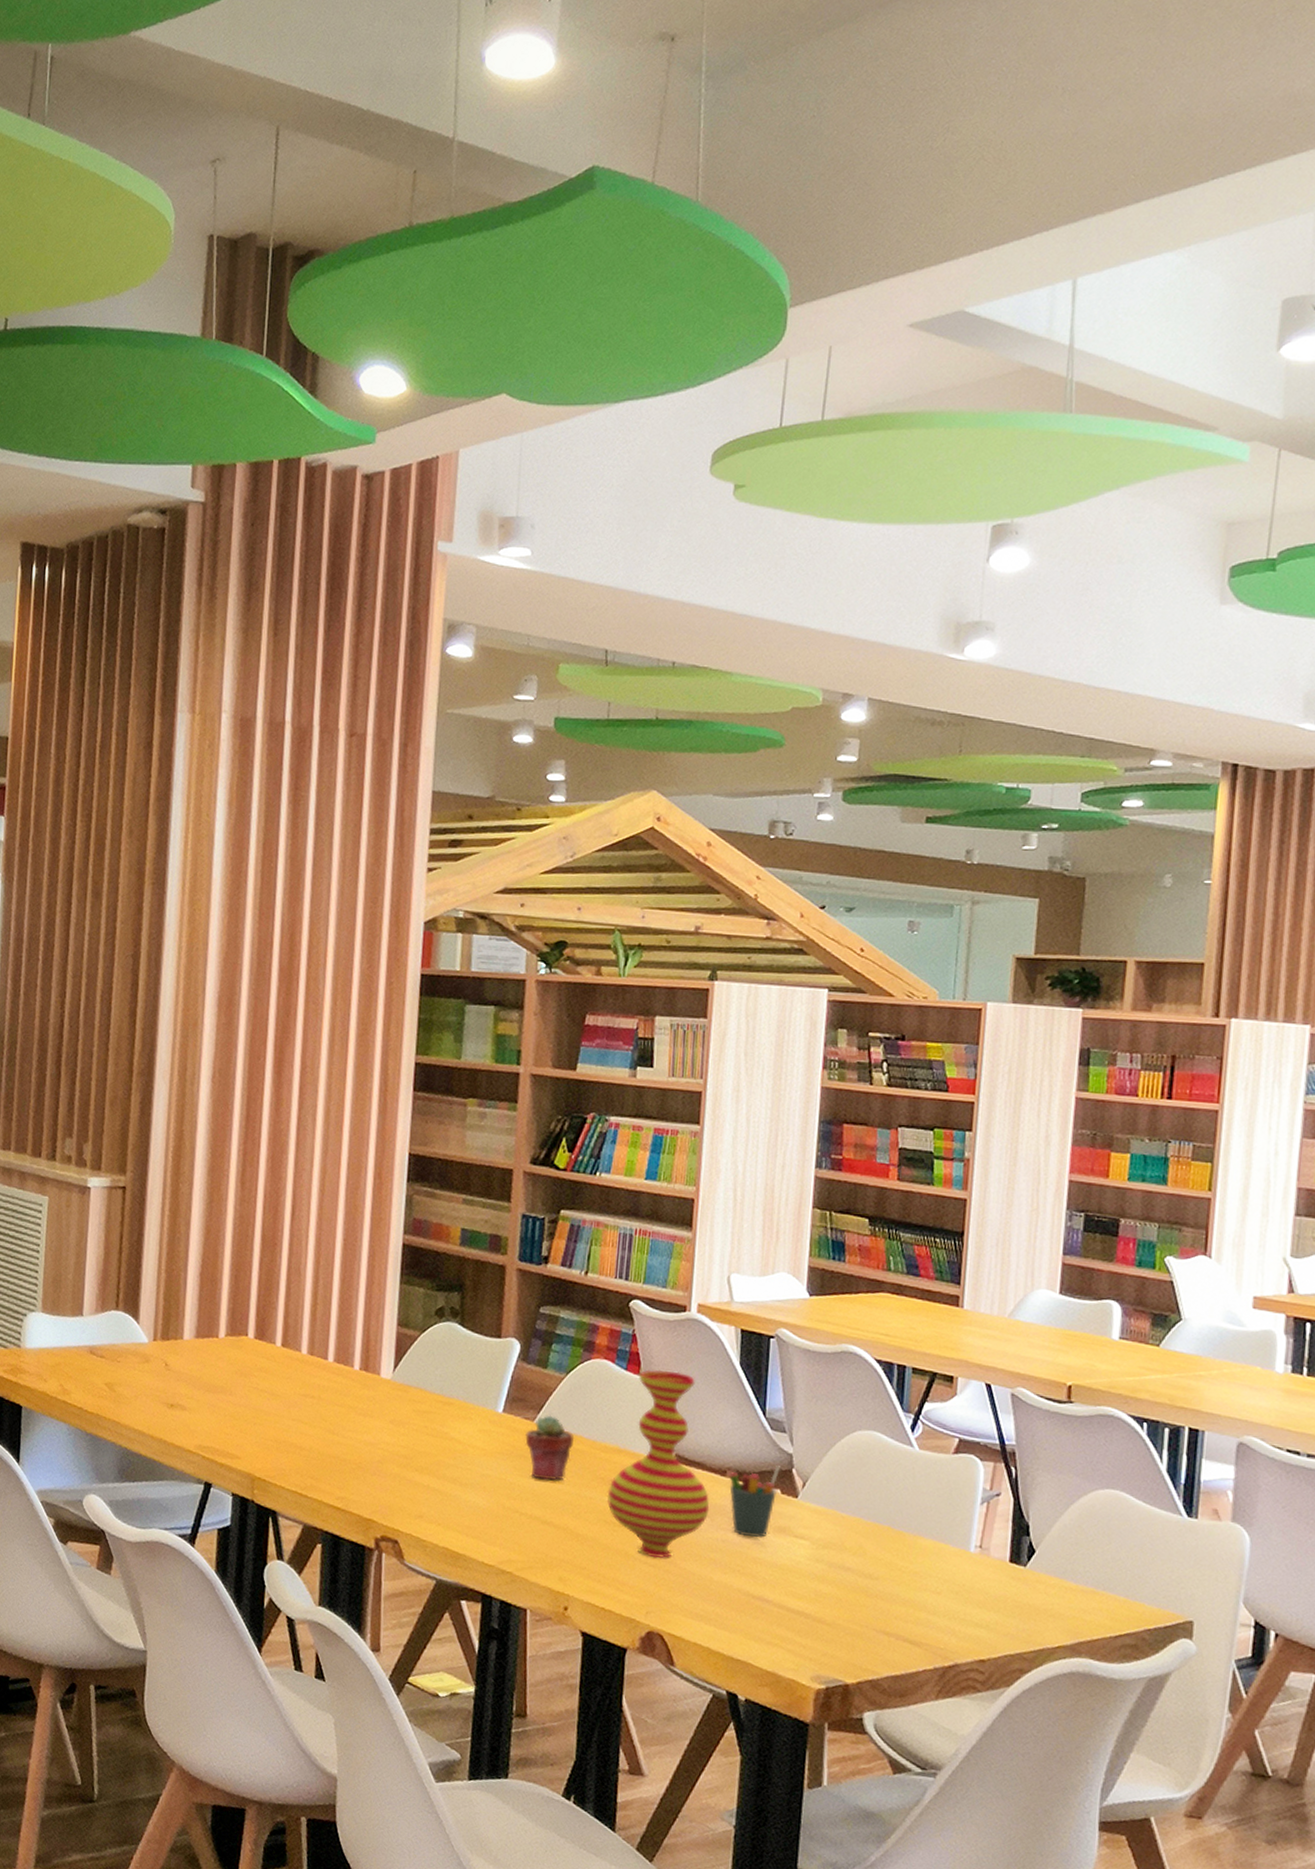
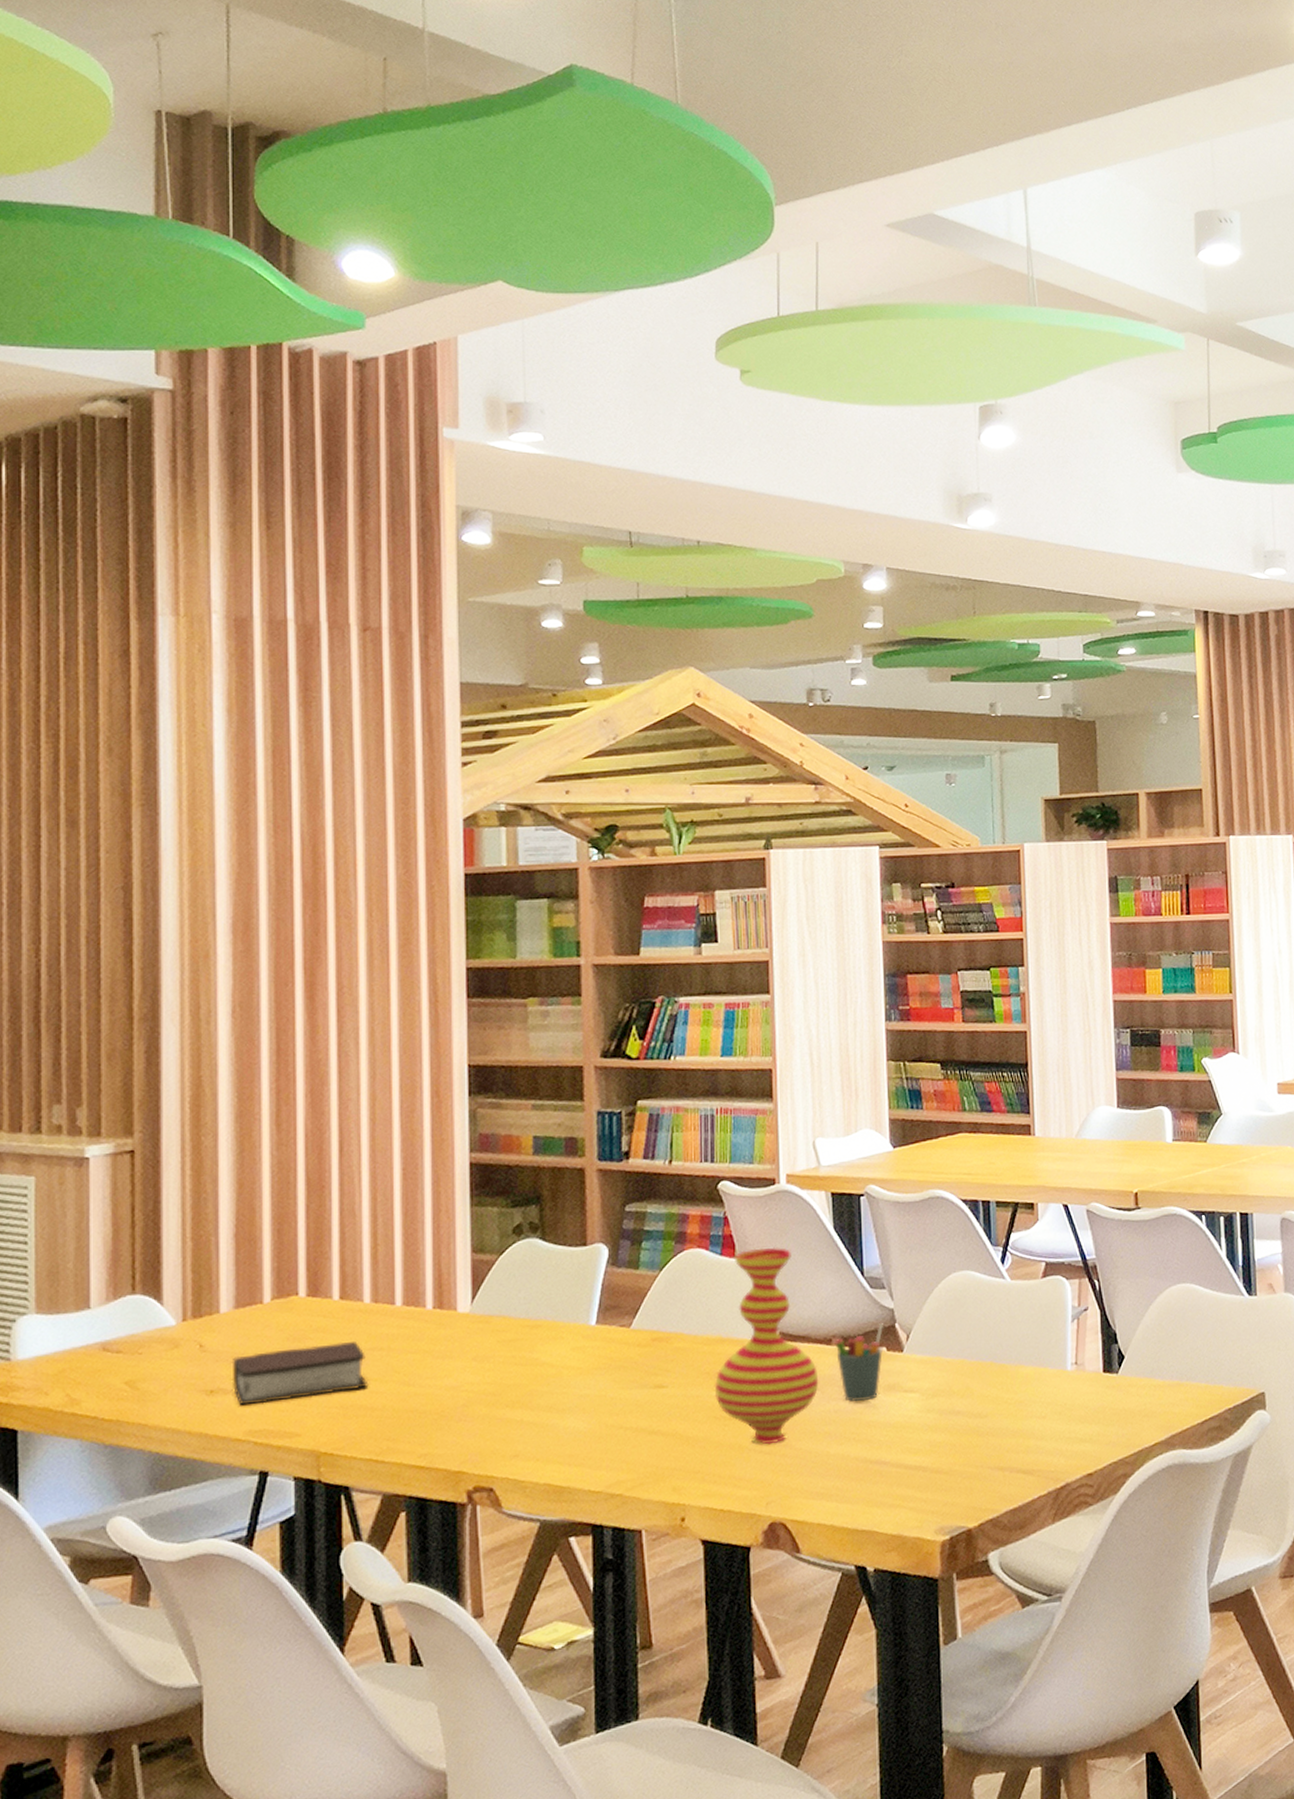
bible: none [188,1379,300,1429] -> present [231,1340,369,1406]
potted succulent: present [525,1415,575,1480] -> none [623,1317,675,1388]

